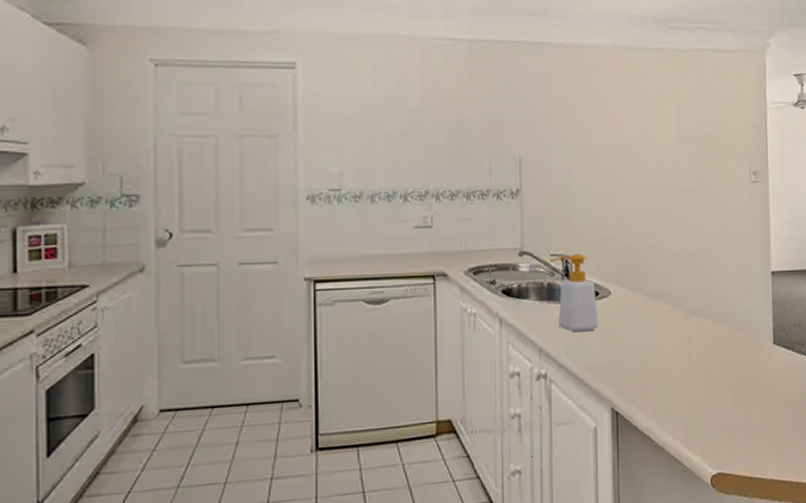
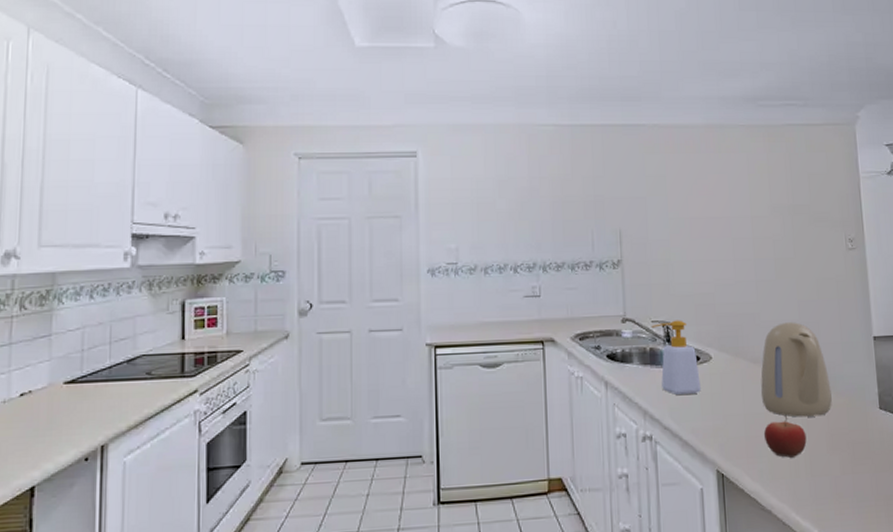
kettle: none [658,256,728,353] -> present [760,322,832,417]
fruit: none [659,353,702,394] -> present [763,417,807,458]

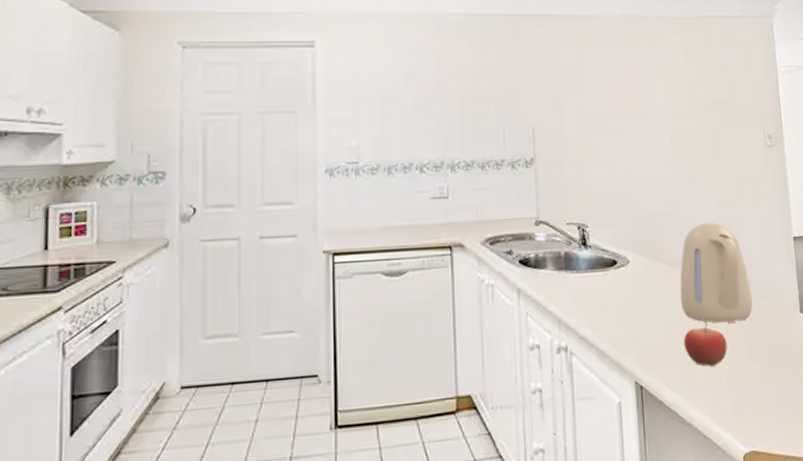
soap bottle: present [651,320,701,395] -> none [565,221,618,302]

